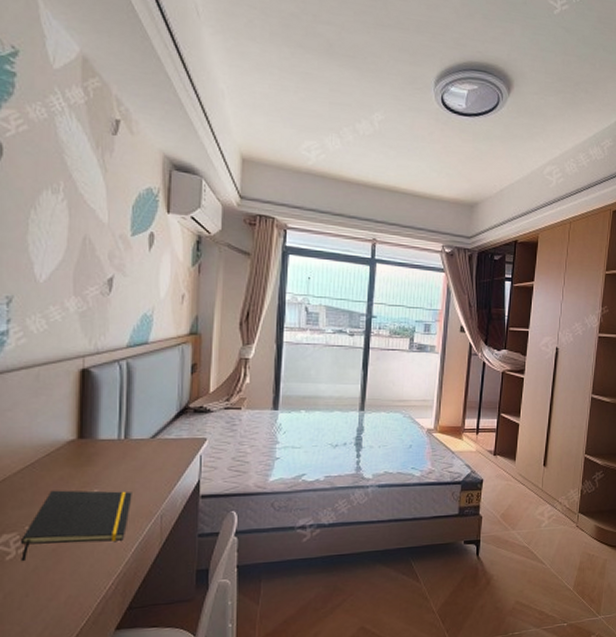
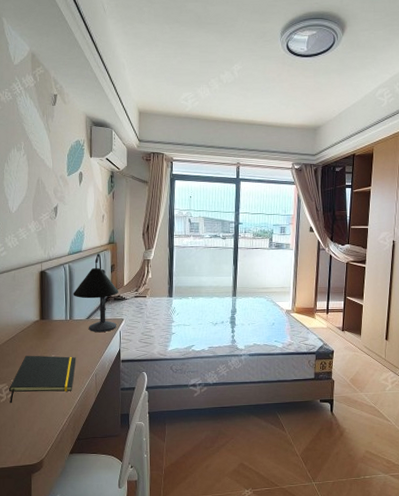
desk lamp: none [131,347,202,456] -> present [73,253,119,332]

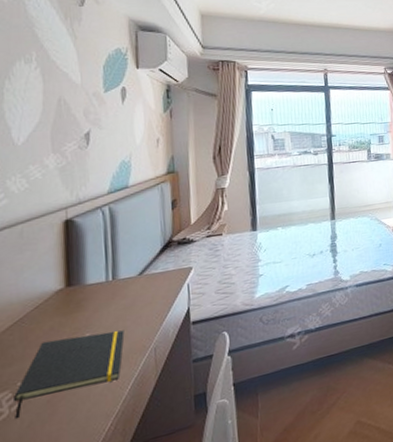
desk lamp: present [73,253,119,332] -> none [116,187,185,292]

